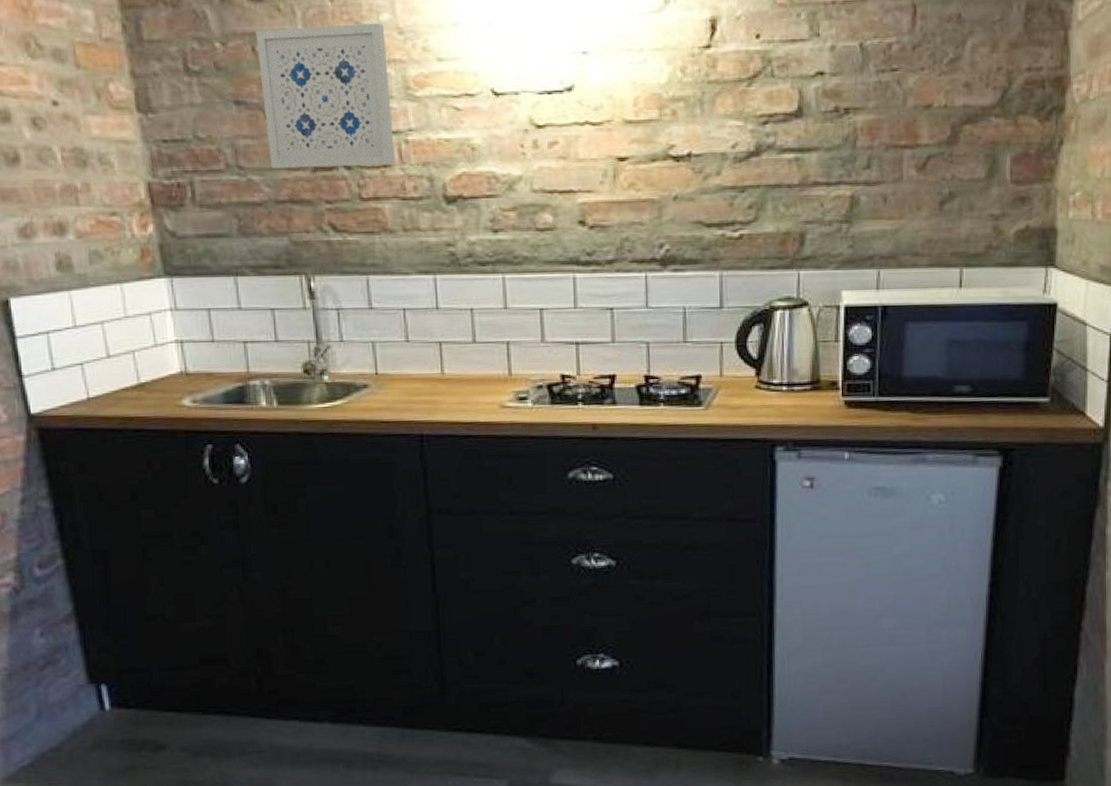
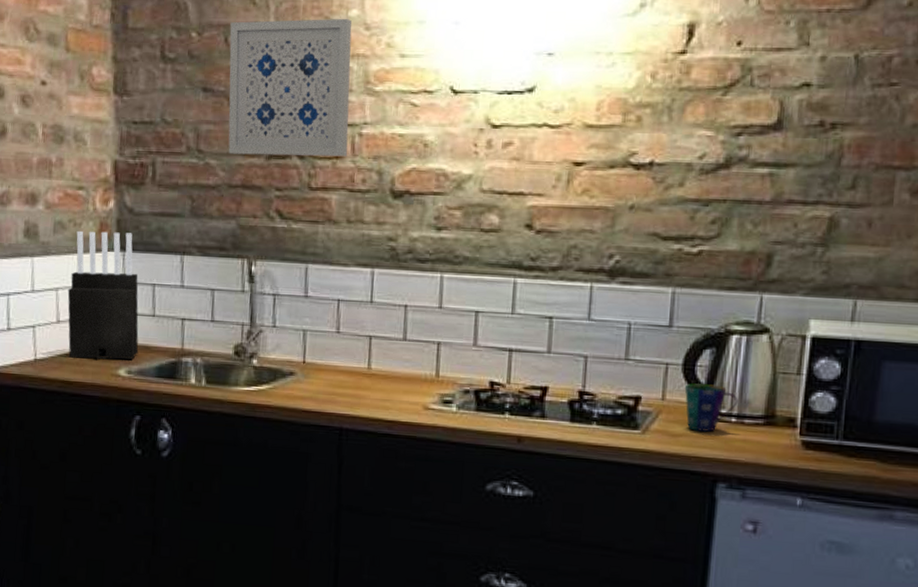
knife block: none [114,257,202,393] -> present [67,230,139,360]
cup: none [739,357,787,403] -> present [684,382,738,433]

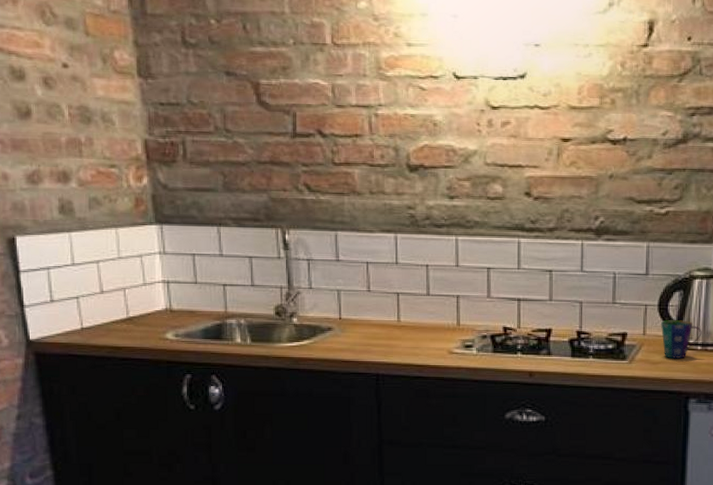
knife block: present [67,230,139,360] -> none [109,206,184,325]
wall art: present [228,18,352,157] -> none [247,9,366,135]

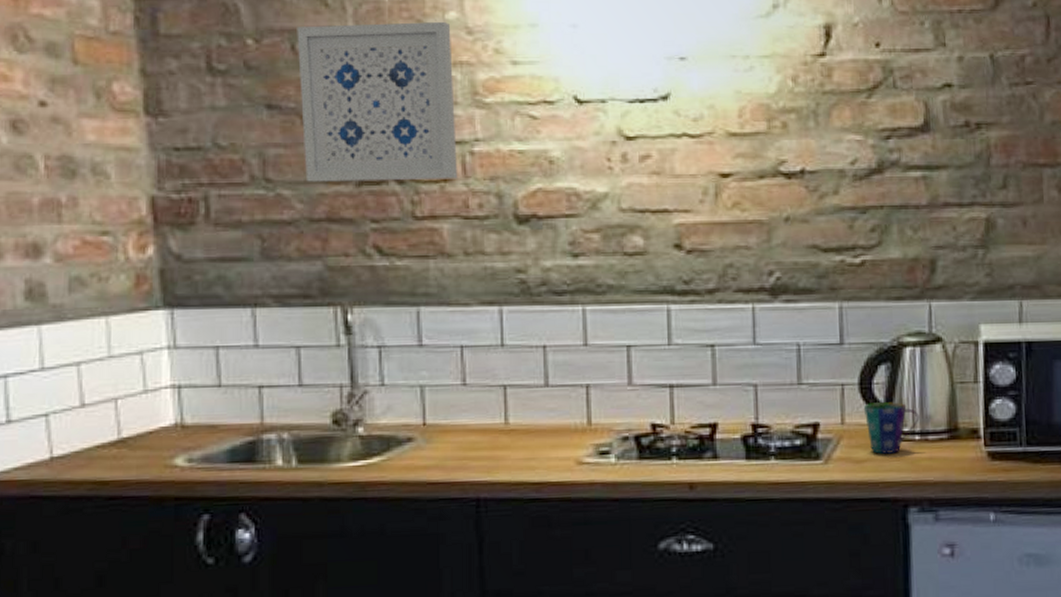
wall art: none [247,9,366,135] -> present [297,21,458,182]

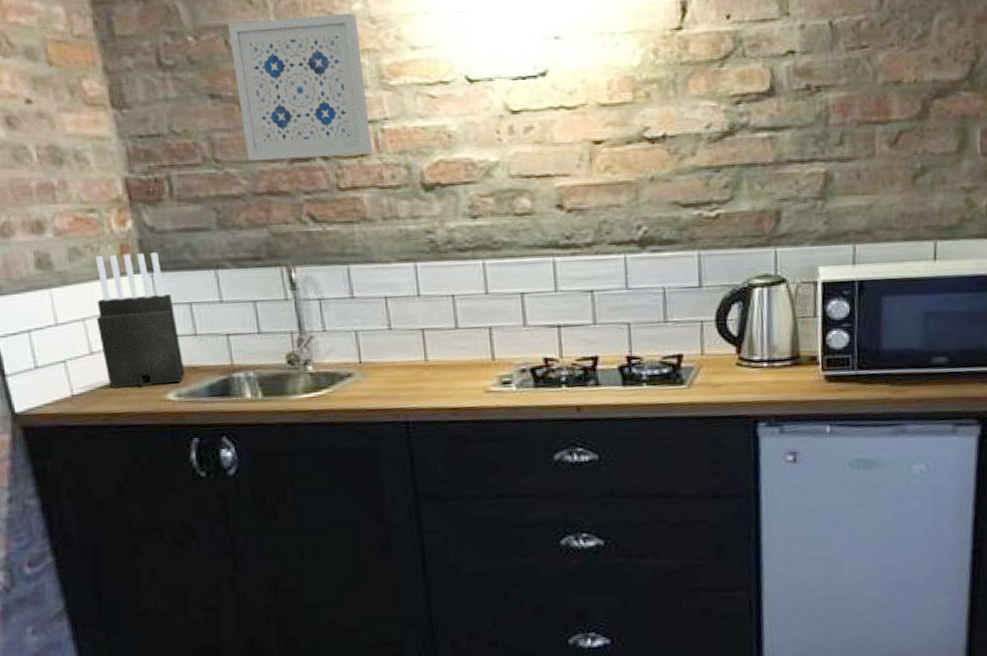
knife block: none [94,285,201,450] -> present [95,252,186,389]
cup: present [863,401,920,455] -> none [719,335,767,380]

